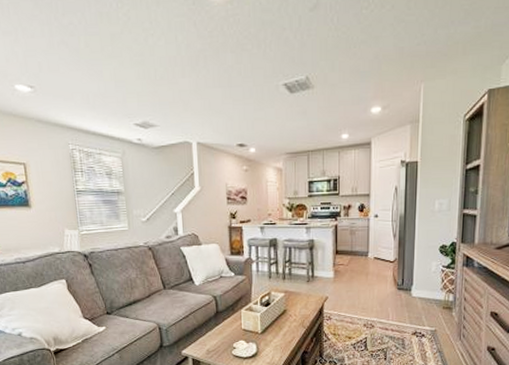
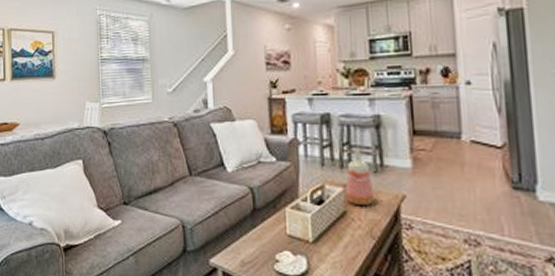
vase: none [286,263,307,306] -> present [345,146,375,206]

